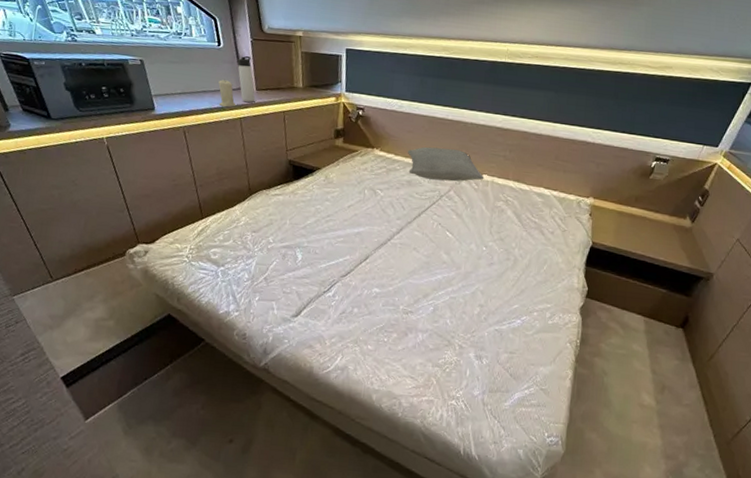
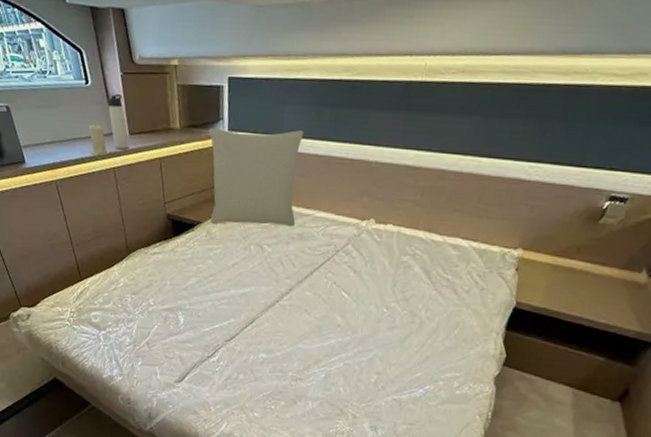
pillow: none [328,88,410,175] -> present [208,128,303,227]
pillow: present [408,147,484,182] -> none [299,193,389,234]

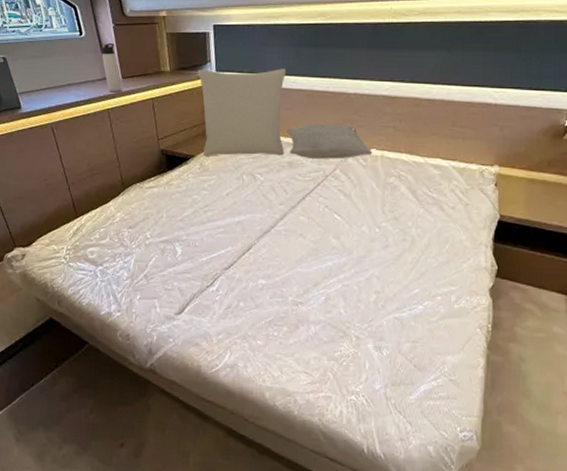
candle: present [89,123,109,157] -> none [83,69,103,100]
pillow: none [299,193,389,234] -> present [287,123,373,159]

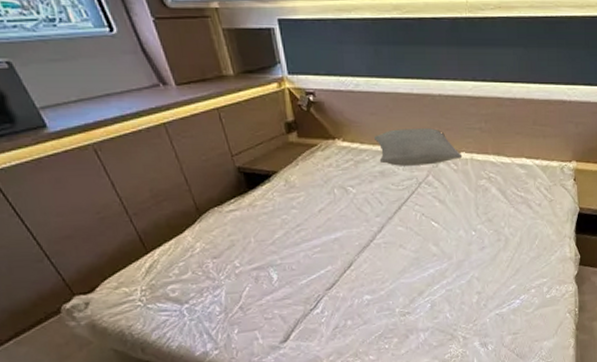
thermos bottle: present [101,43,122,93] -> none [141,42,178,103]
pillow: present [197,69,286,156] -> none [266,70,375,171]

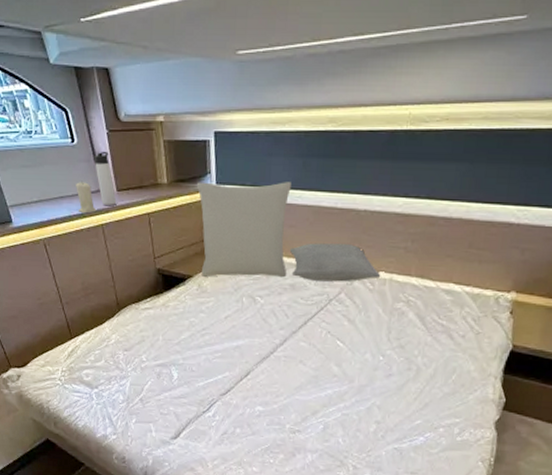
candle: none [124,75,155,112] -> present [76,181,97,214]
thermos bottle: none [141,42,178,103] -> present [94,152,117,206]
pillow: none [266,70,375,171] -> present [196,182,291,278]

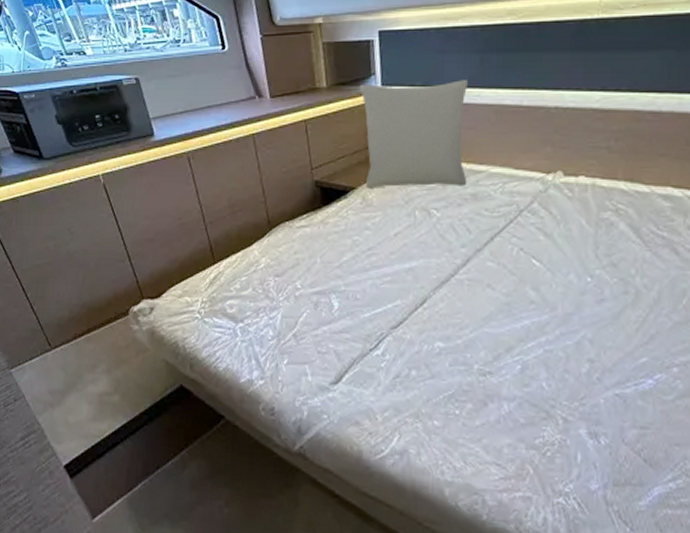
candle: present [76,181,97,214] -> none [225,88,248,123]
thermos bottle: present [94,152,117,206] -> none [246,57,270,114]
pillow: present [290,243,381,282] -> none [470,146,581,190]

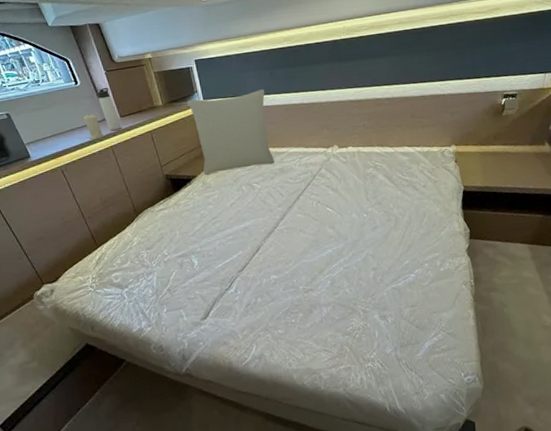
candle: none [225,88,248,123] -> present [84,113,105,140]
thermos bottle: none [246,57,270,114] -> present [96,88,122,131]

